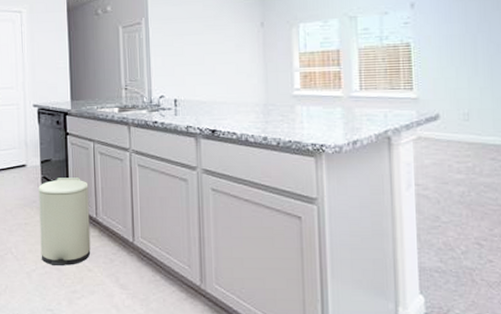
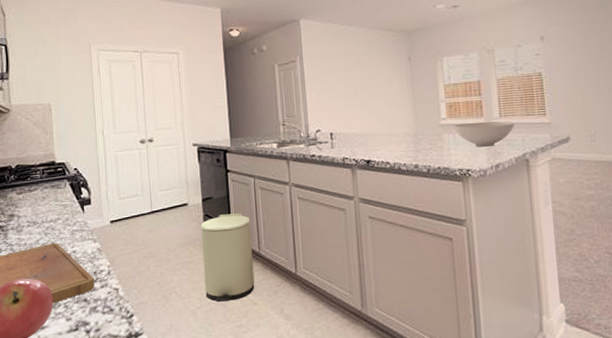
bowl: none [307,94,377,121] -> present [453,121,515,147]

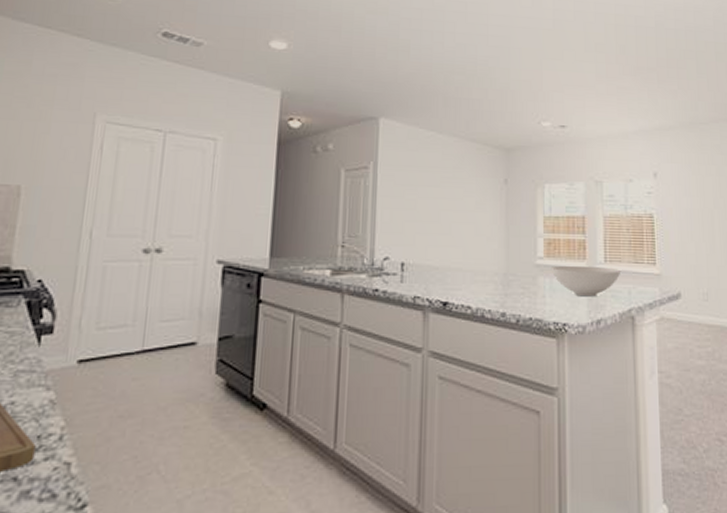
pedal bin: present [201,213,255,302] -> none [202,361,282,488]

